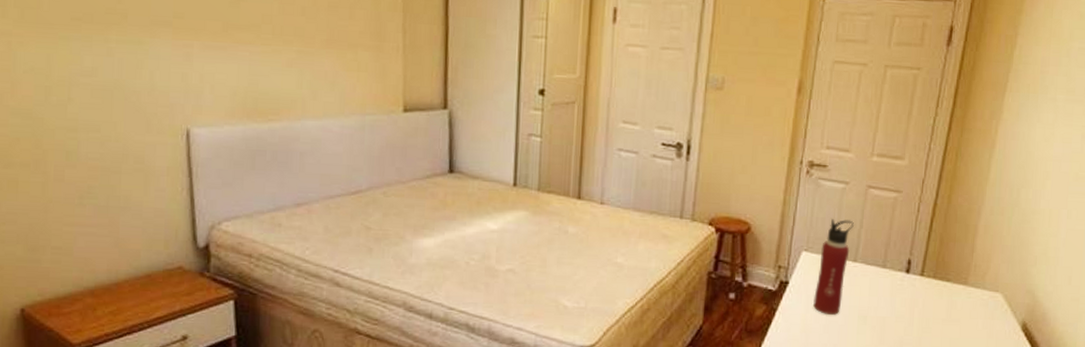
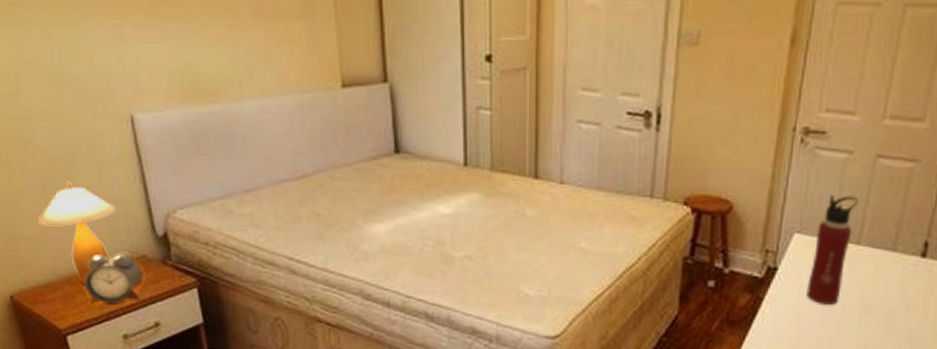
table lamp: none [68,192,156,297] -> present [38,182,115,285]
alarm clock: none [108,265,177,318] -> present [84,254,144,305]

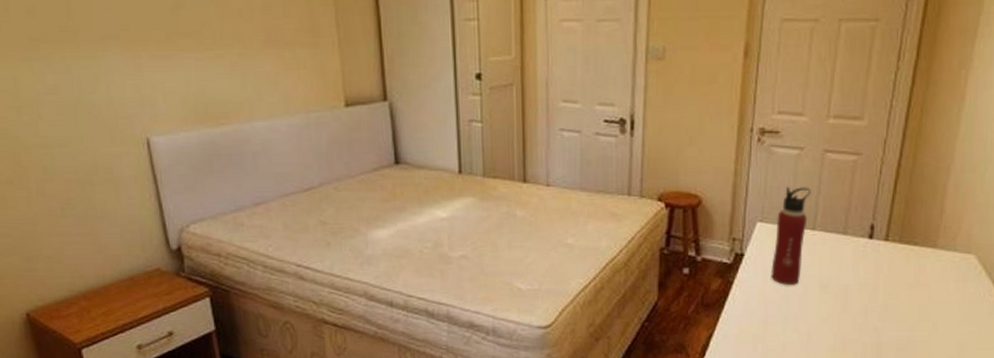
table lamp: present [38,182,115,285] -> none [56,203,131,299]
alarm clock: present [84,254,144,305] -> none [99,268,158,318]

